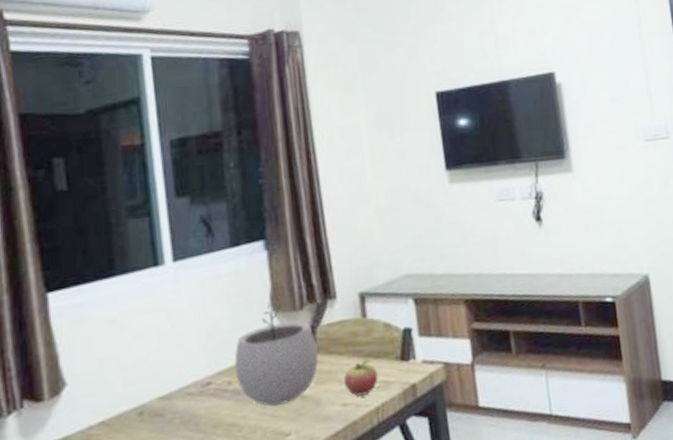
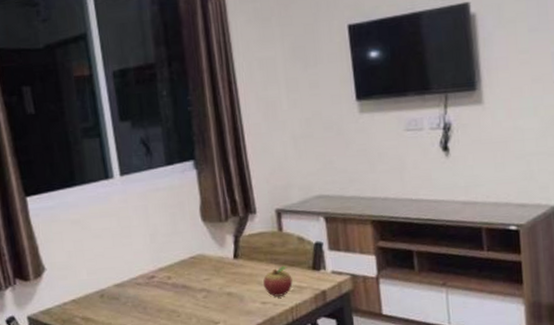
plant pot: present [233,302,319,407] -> none [172,213,242,300]

